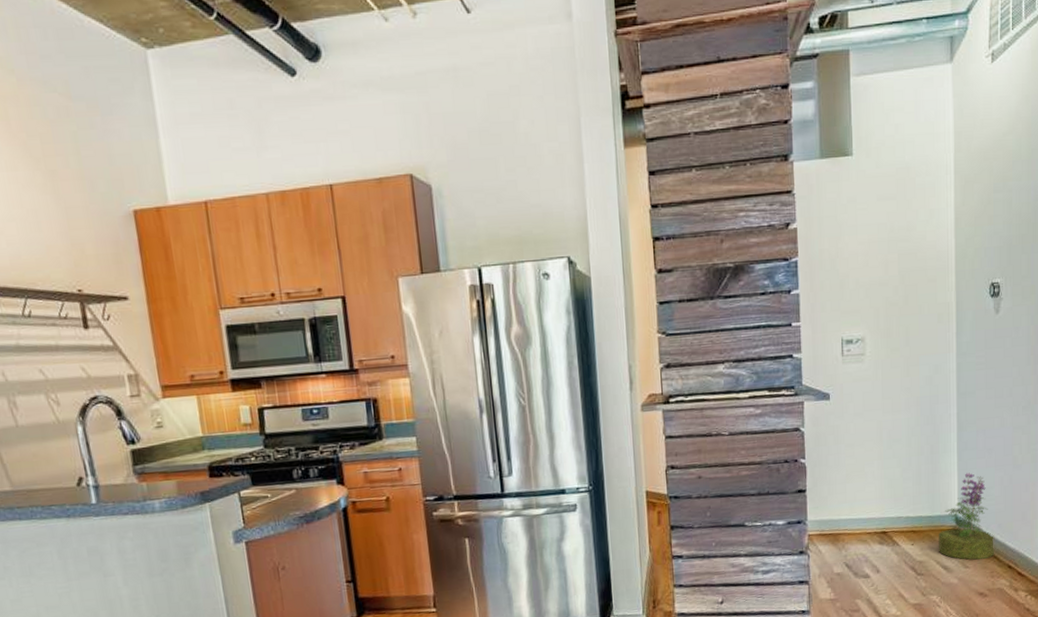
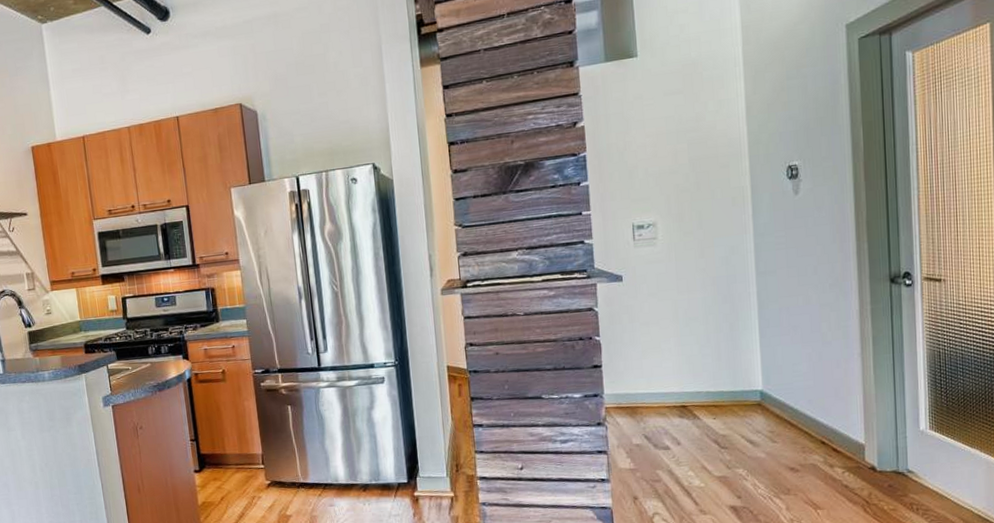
potted plant: present [939,472,994,560] -> none [742,349,805,435]

